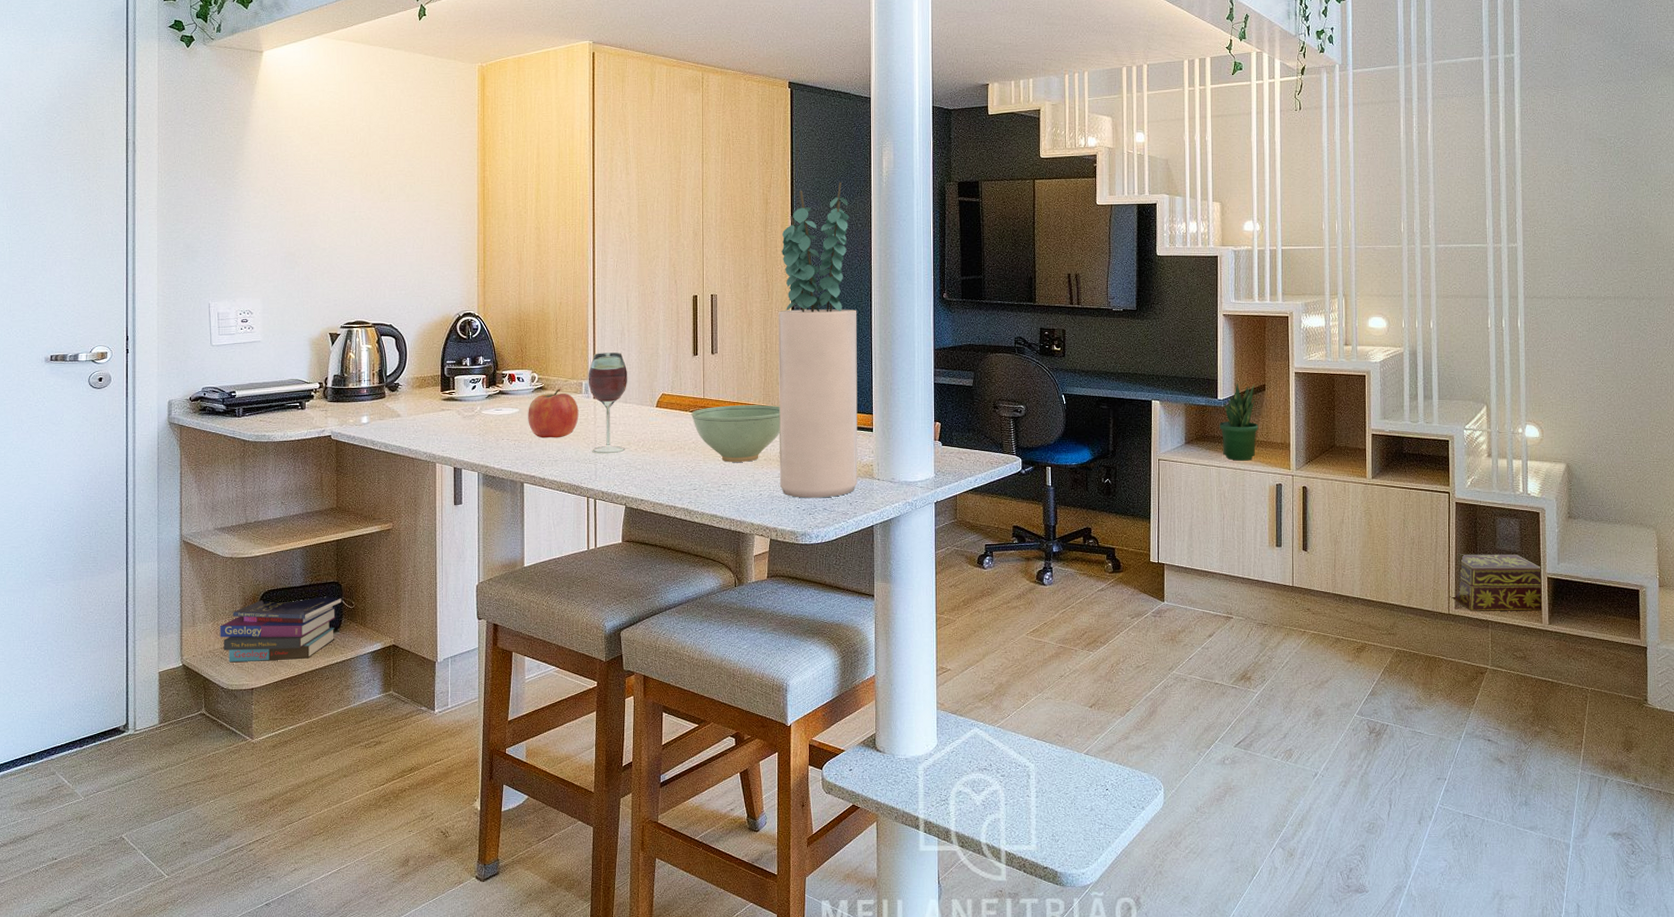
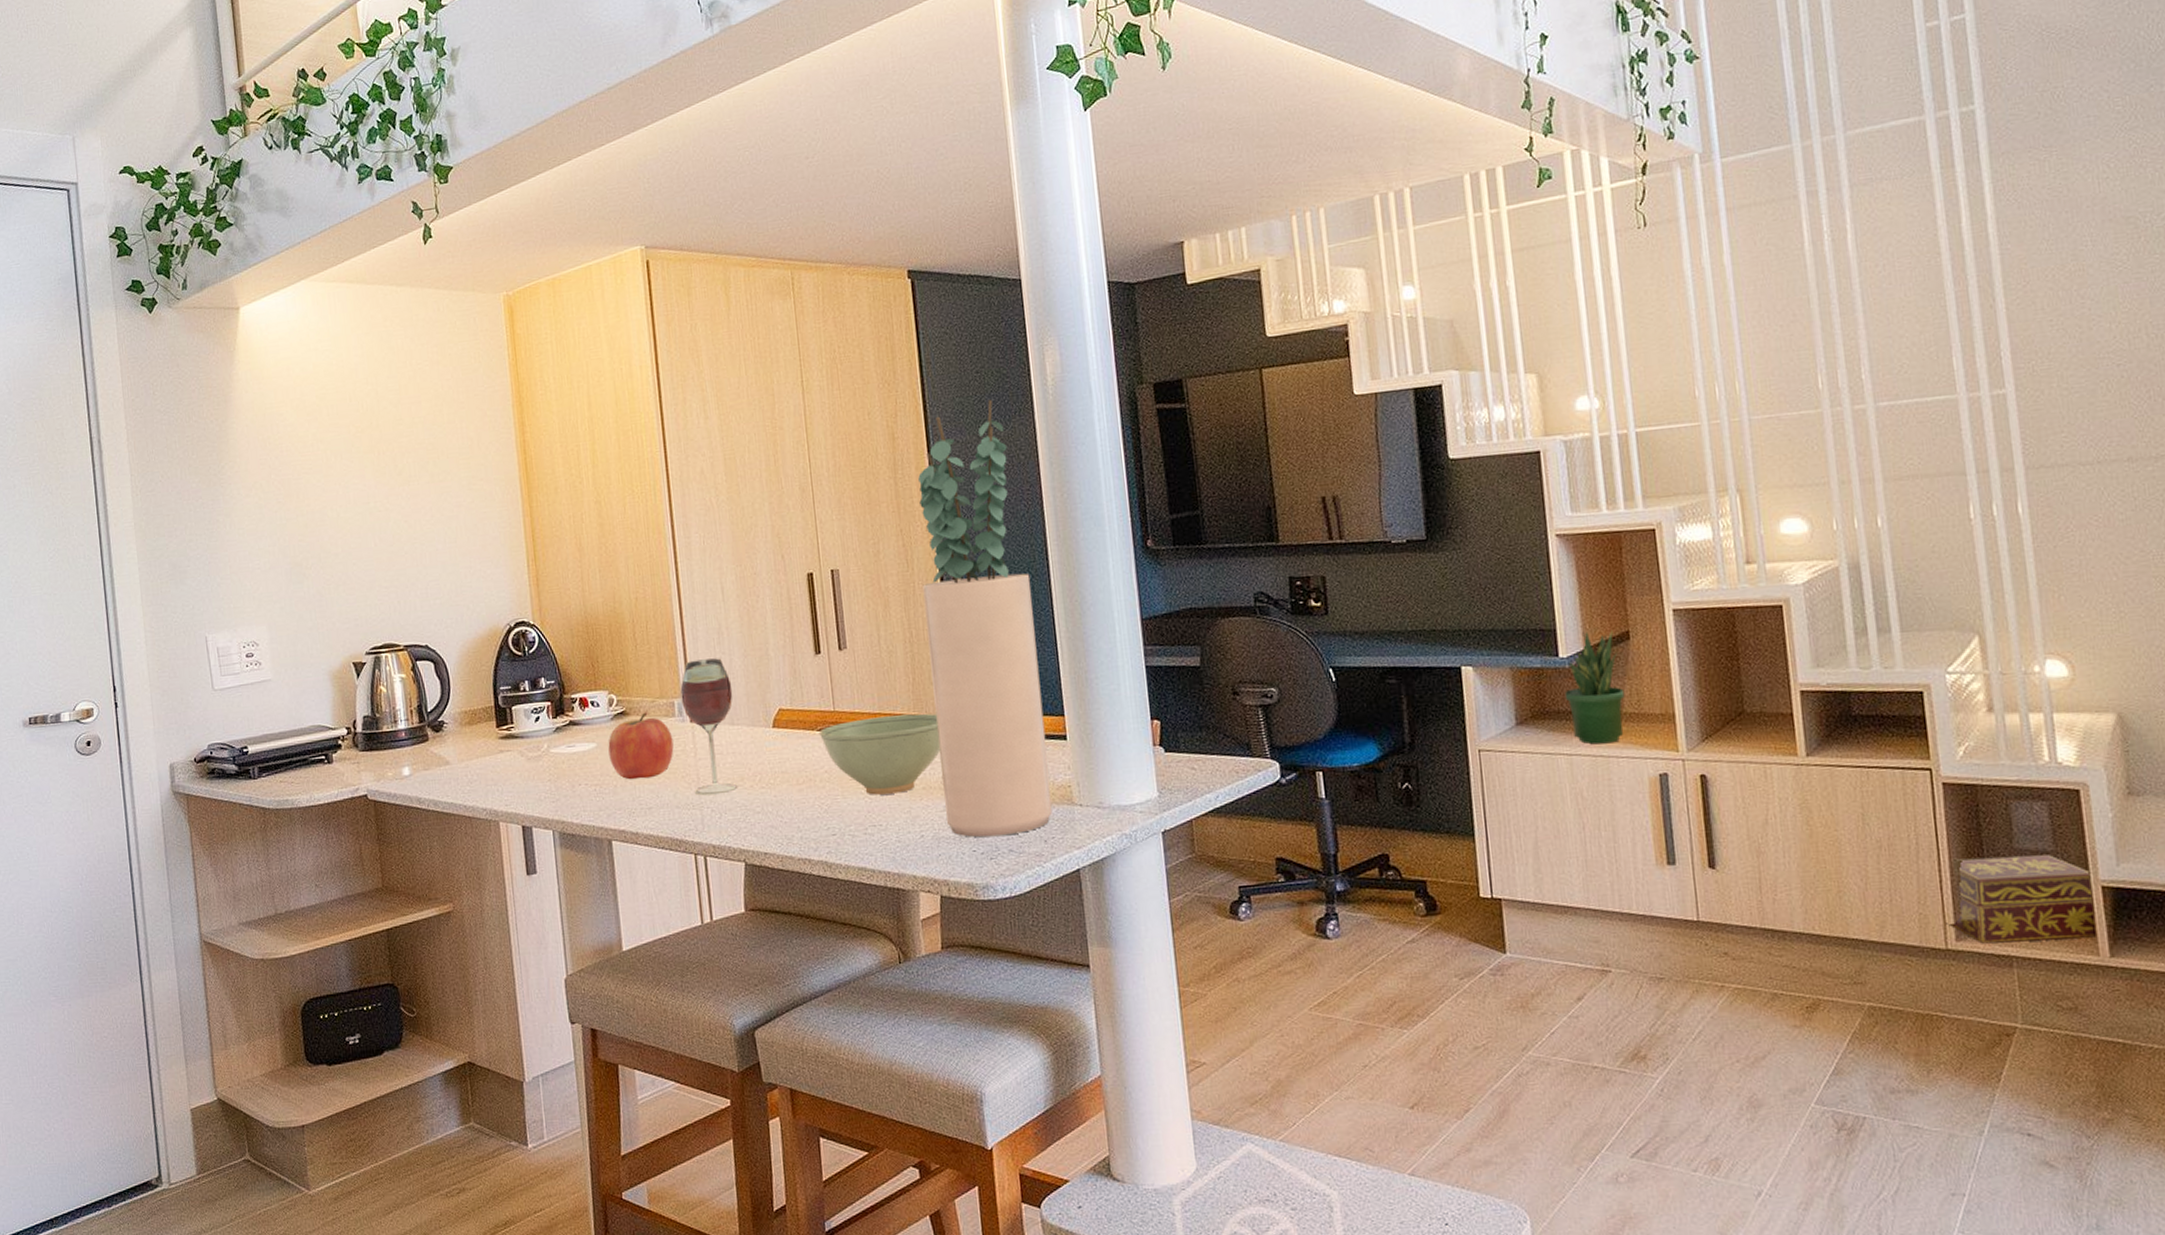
books: present [220,596,341,663] -> none [257,1003,400,1094]

